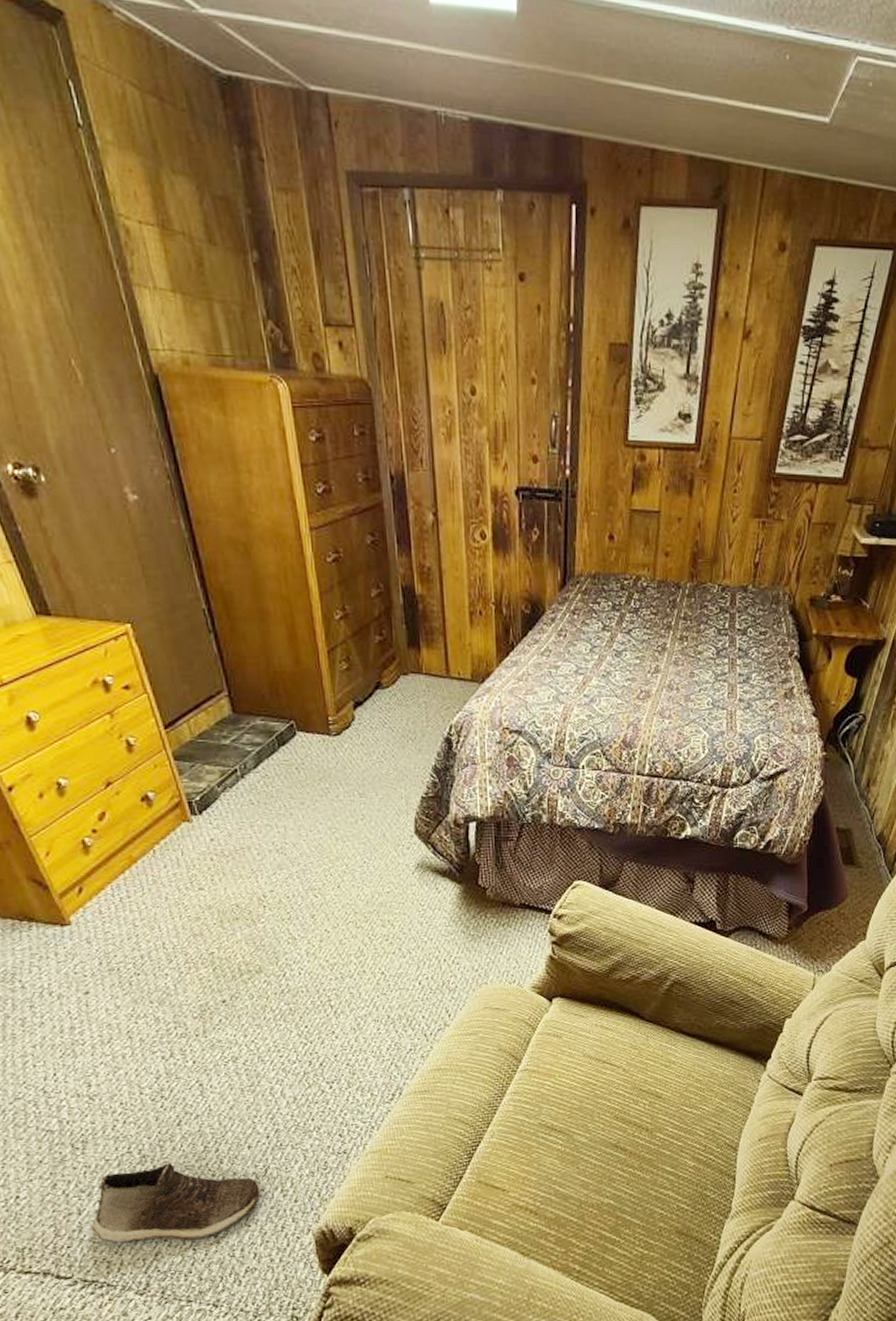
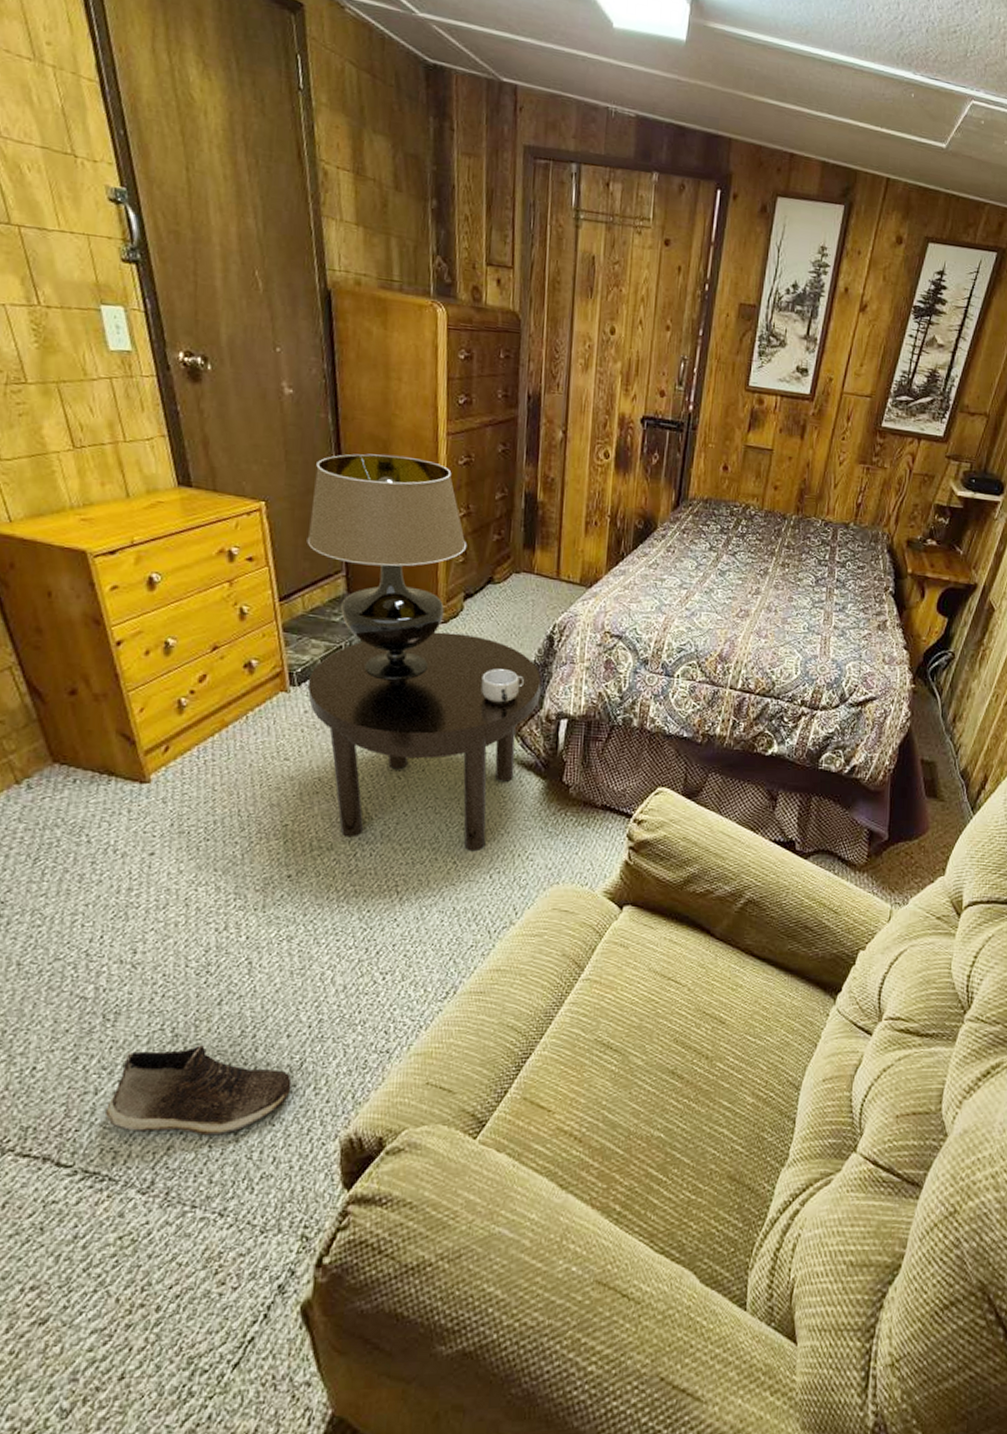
table lamp: none [177,560,349,799] -> present [307,453,468,680]
side table: none [208,744,446,961] -> present [307,632,542,852]
mug: none [383,777,427,812] -> present [480,668,524,703]

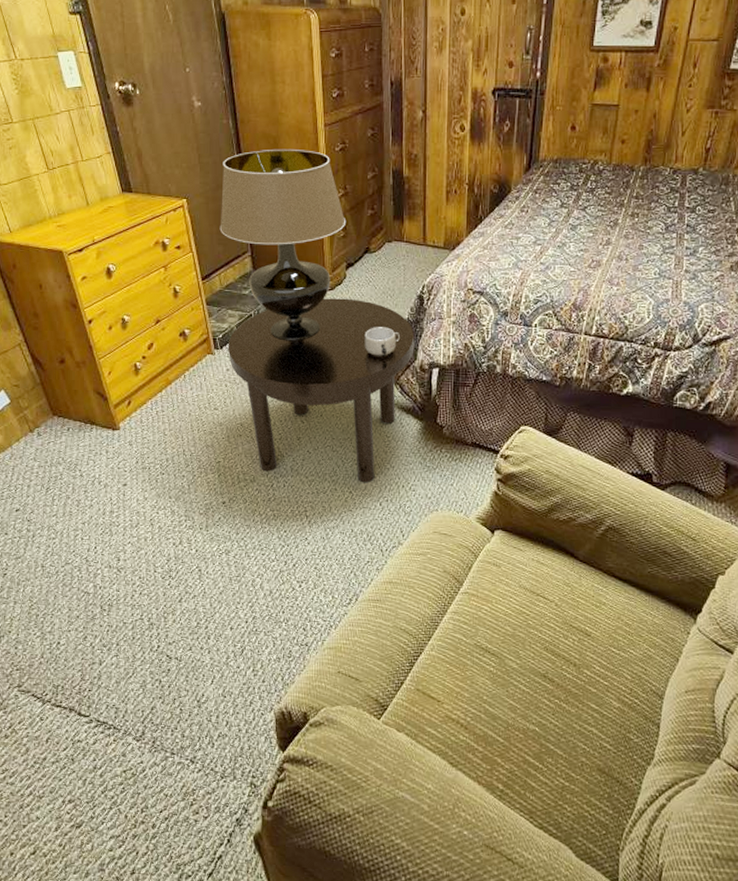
shoe: present [104,1045,292,1136] -> none [107,632,236,702]

